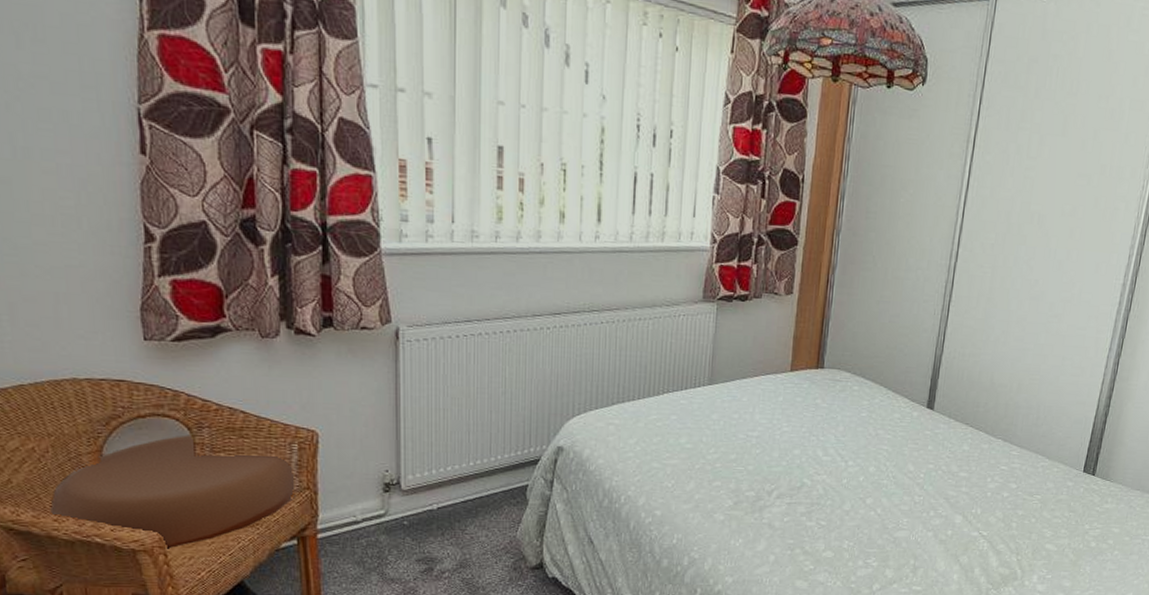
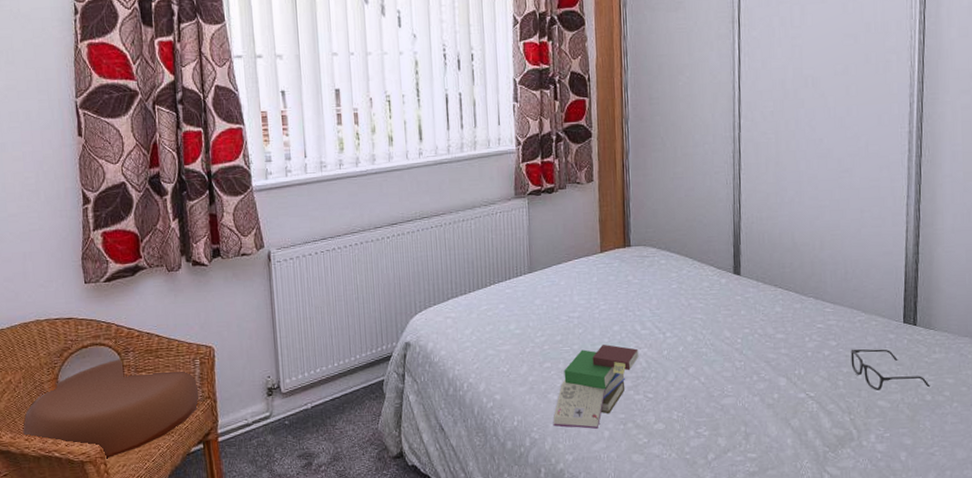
book: none [715,468,817,553] -> present [553,344,639,430]
eyeglasses: none [1027,493,1097,535] -> present [850,348,930,391]

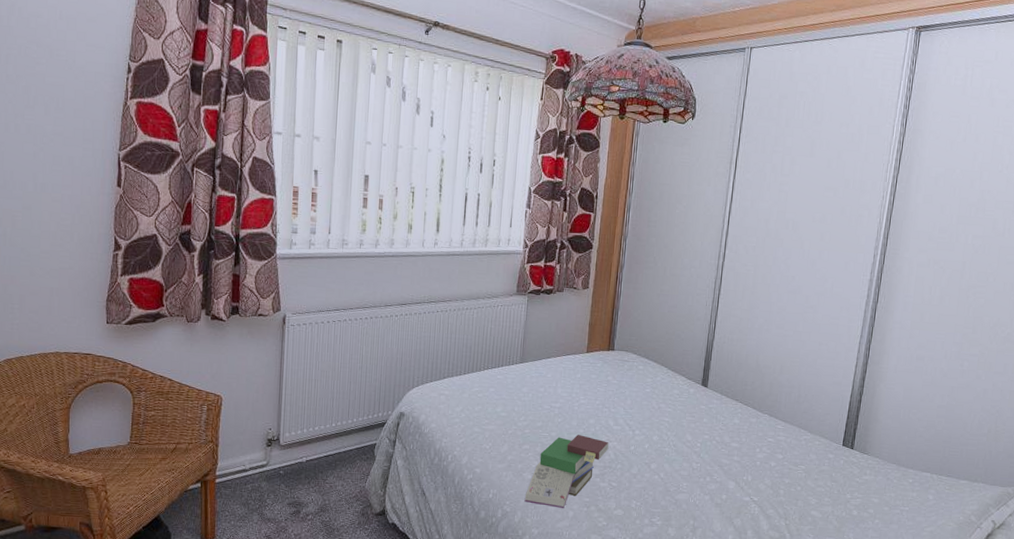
cushion: present [23,359,200,459] -> none [30,397,202,487]
eyeglasses: present [850,348,930,391] -> none [792,463,858,504]

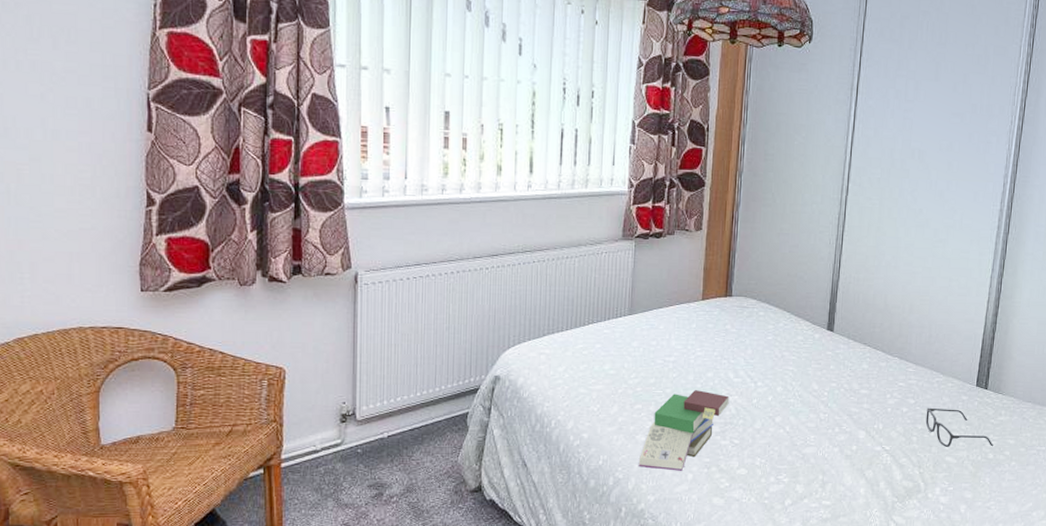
eyeglasses: none [792,463,858,504] -> present [925,407,993,448]

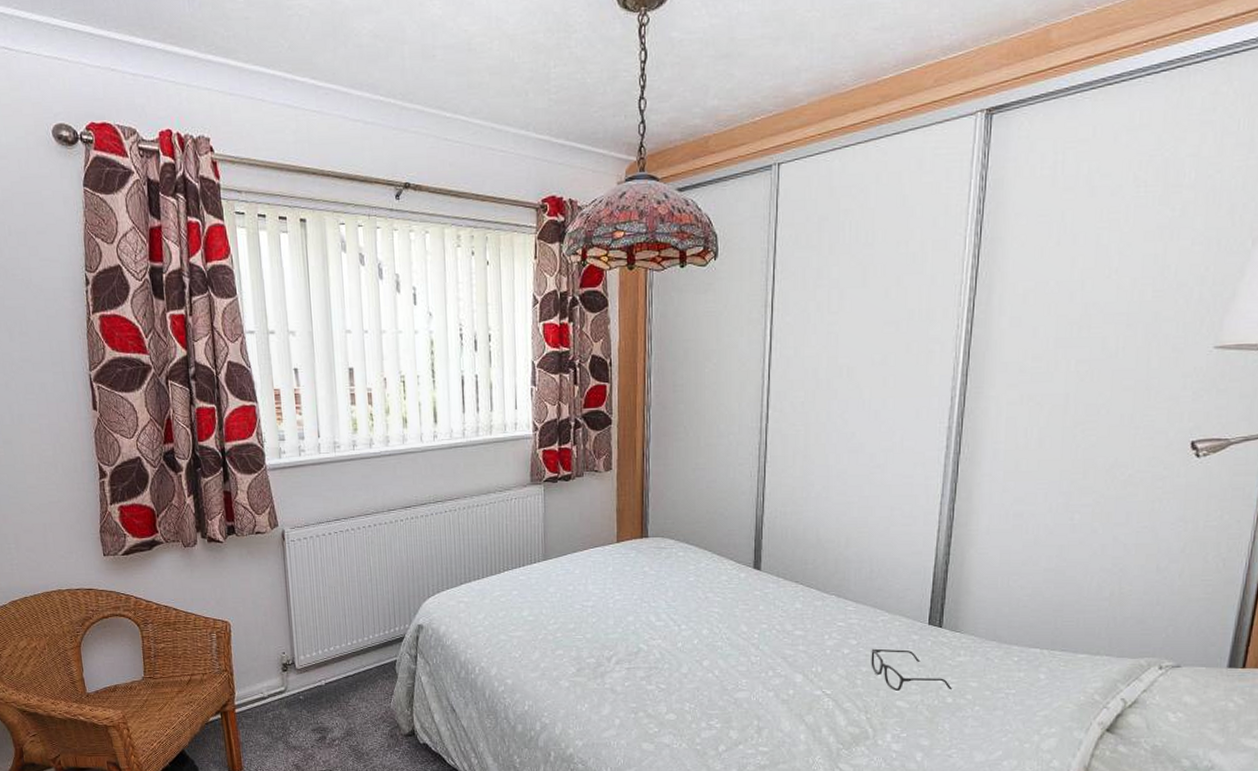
book: present [638,390,730,472] -> none [564,635,653,717]

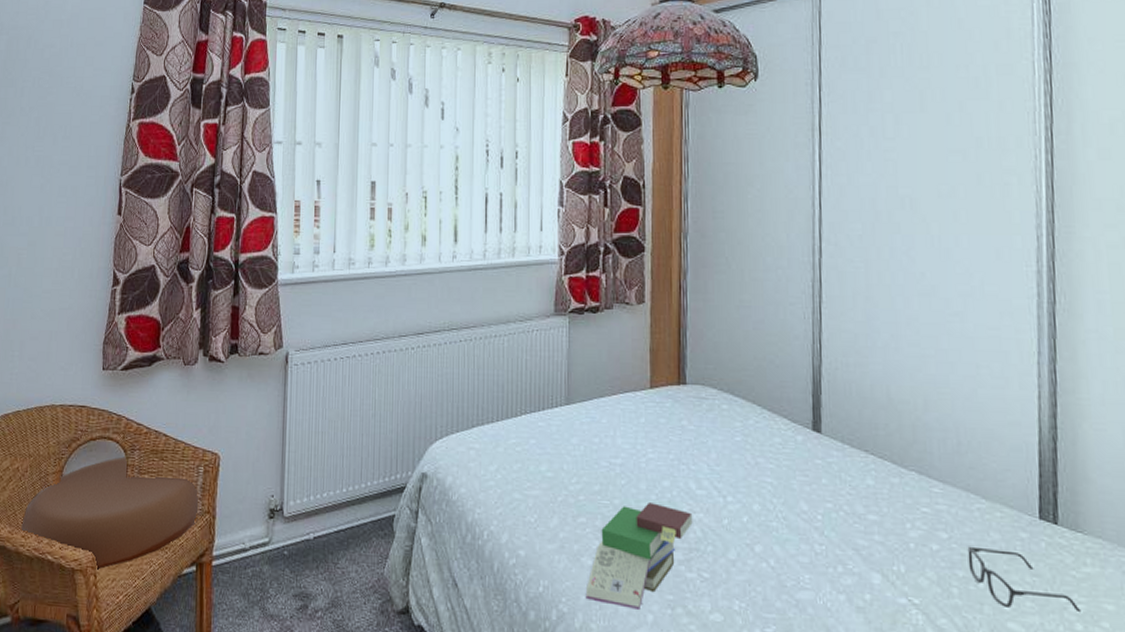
cushion: none [49,630,217,724] -> present [21,457,198,570]
book: none [564,635,653,717] -> present [585,503,693,611]

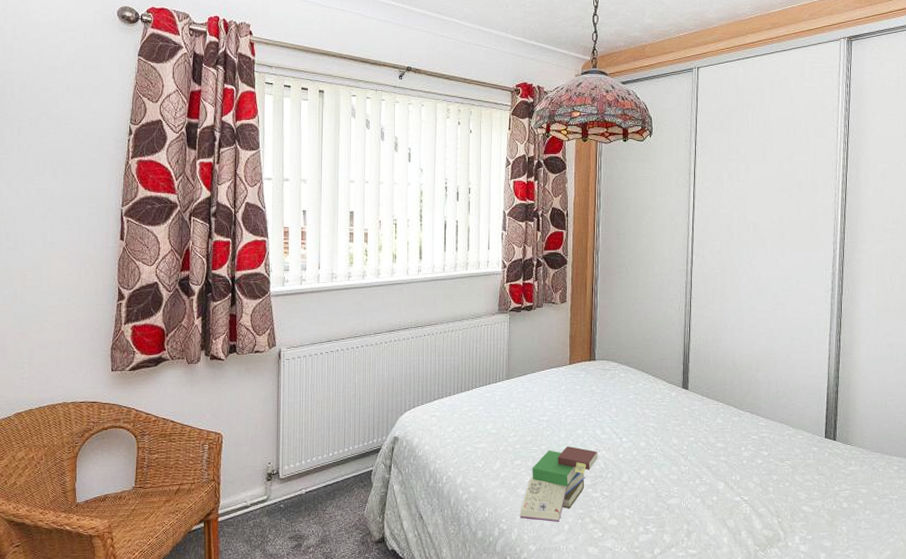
cushion: present [21,457,198,570] -> none [39,441,205,534]
eyeglasses: present [967,546,1081,613] -> none [780,459,847,498]

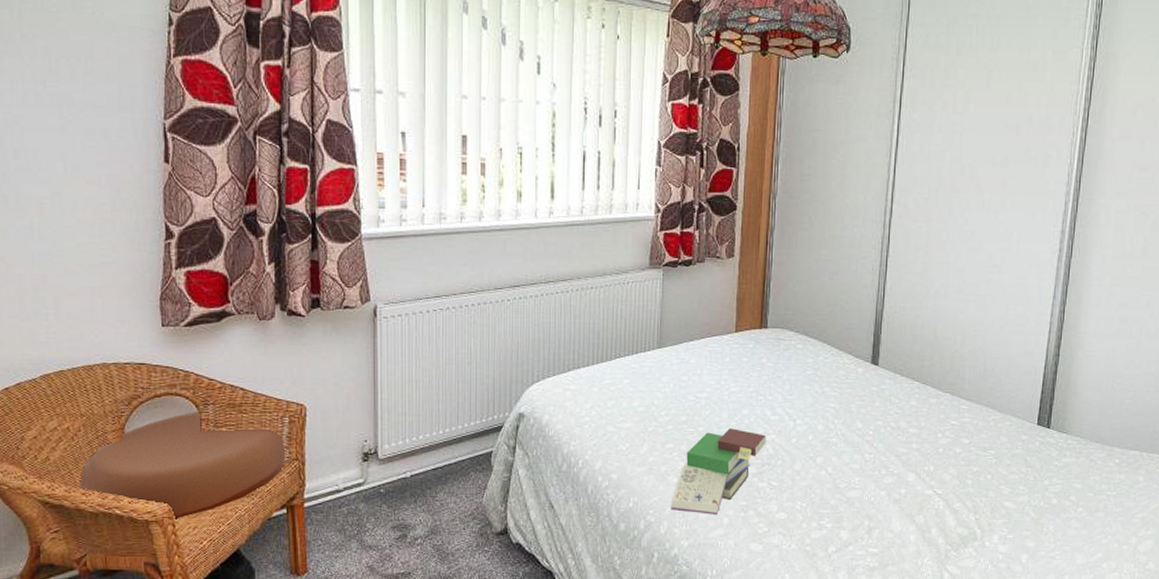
cushion: none [39,441,205,534] -> present [80,411,286,520]

